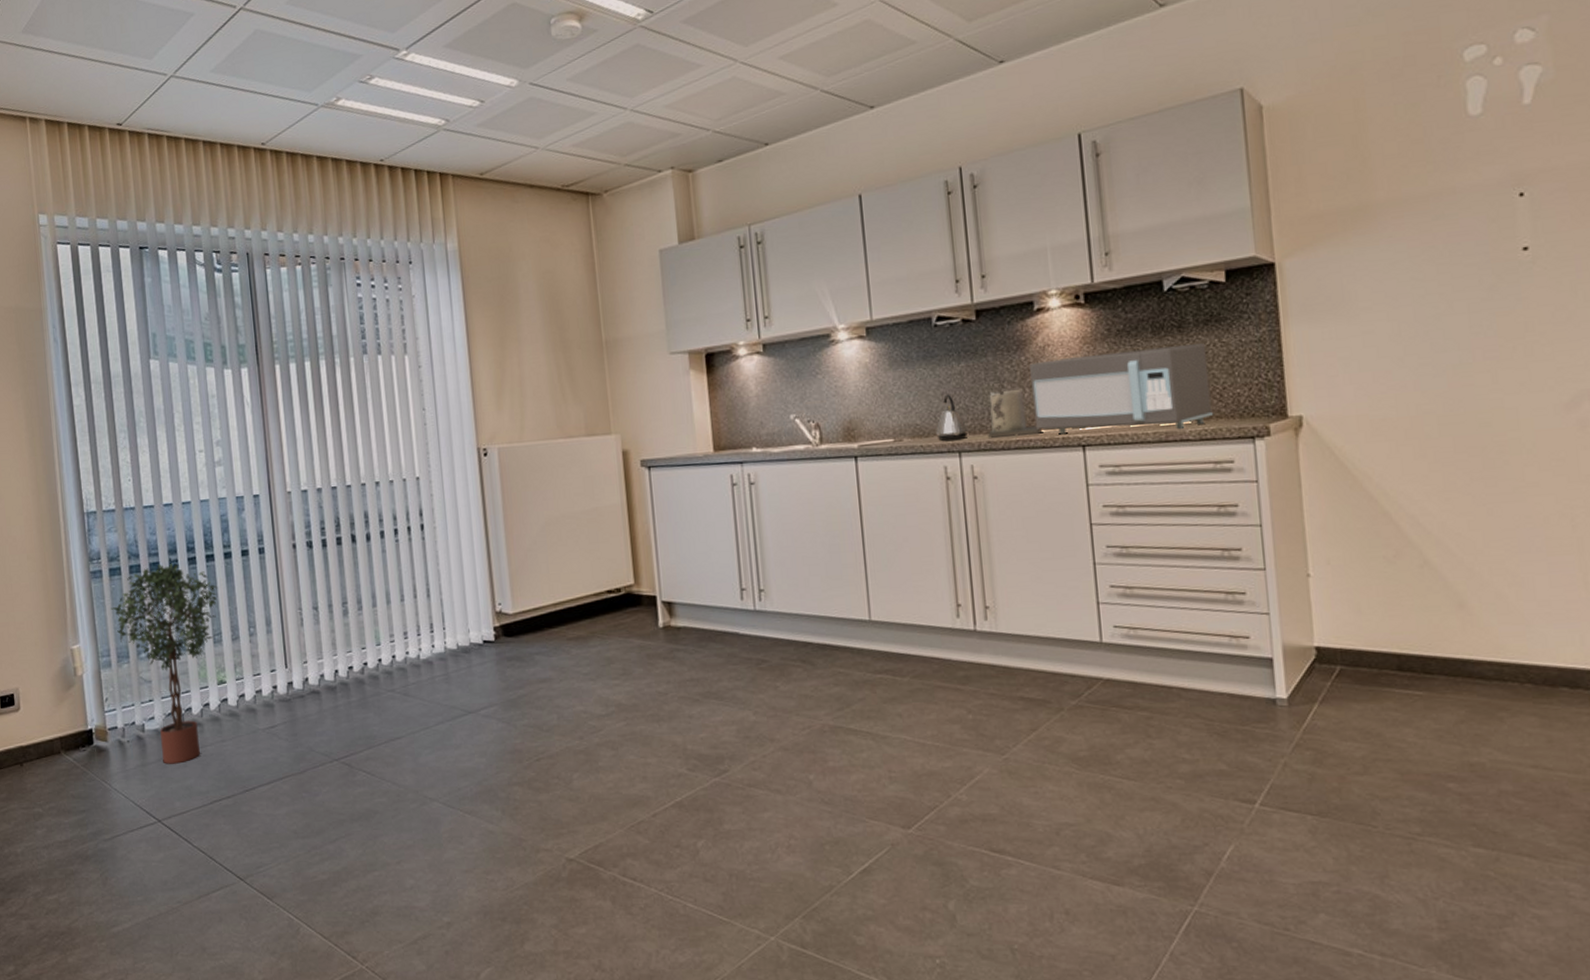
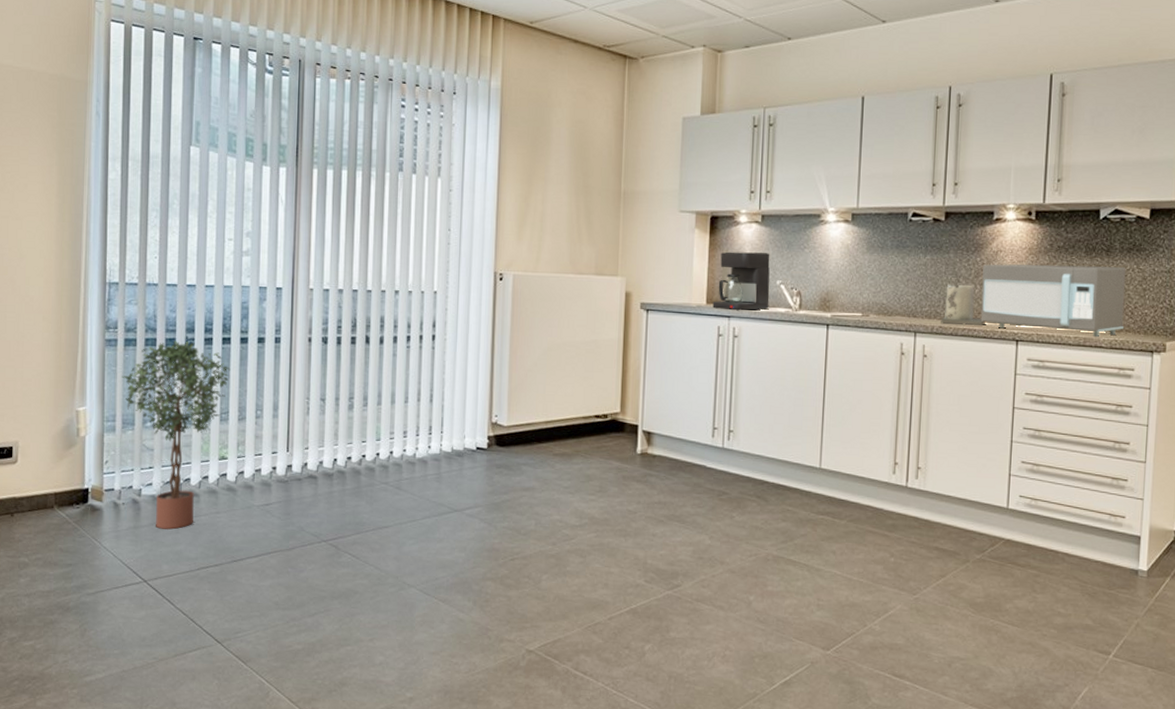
coffee maker: none [721,384,786,456] -> present [712,251,770,311]
kettle: present [936,394,968,442] -> none [898,281,925,323]

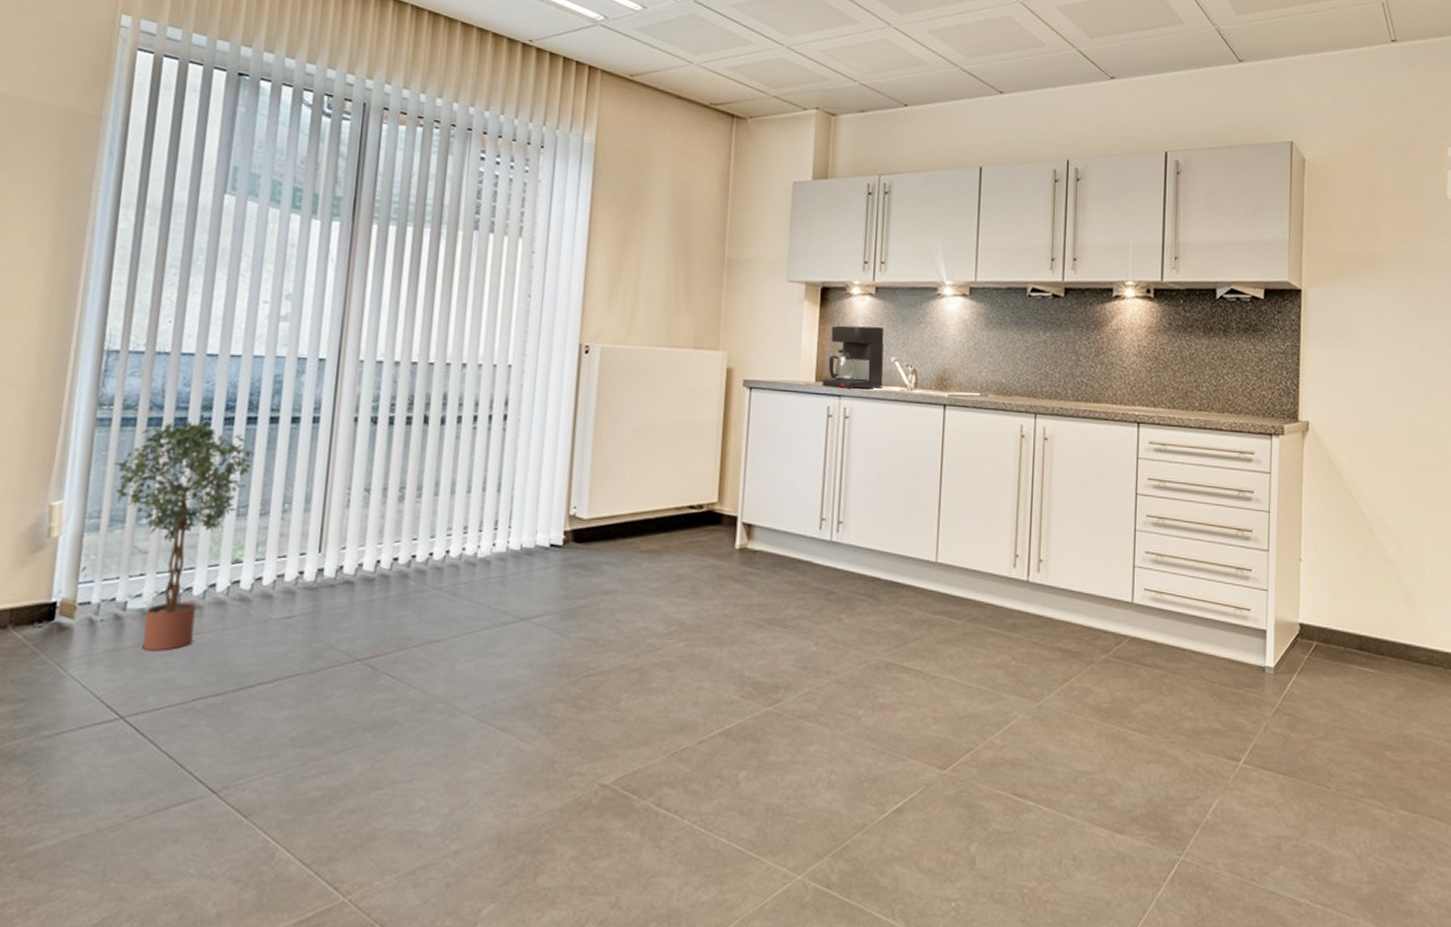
paper towel roll: present [939,285,985,326] -> none [1060,364,1106,408]
microwave: present [980,264,1127,338] -> none [1101,342,1244,420]

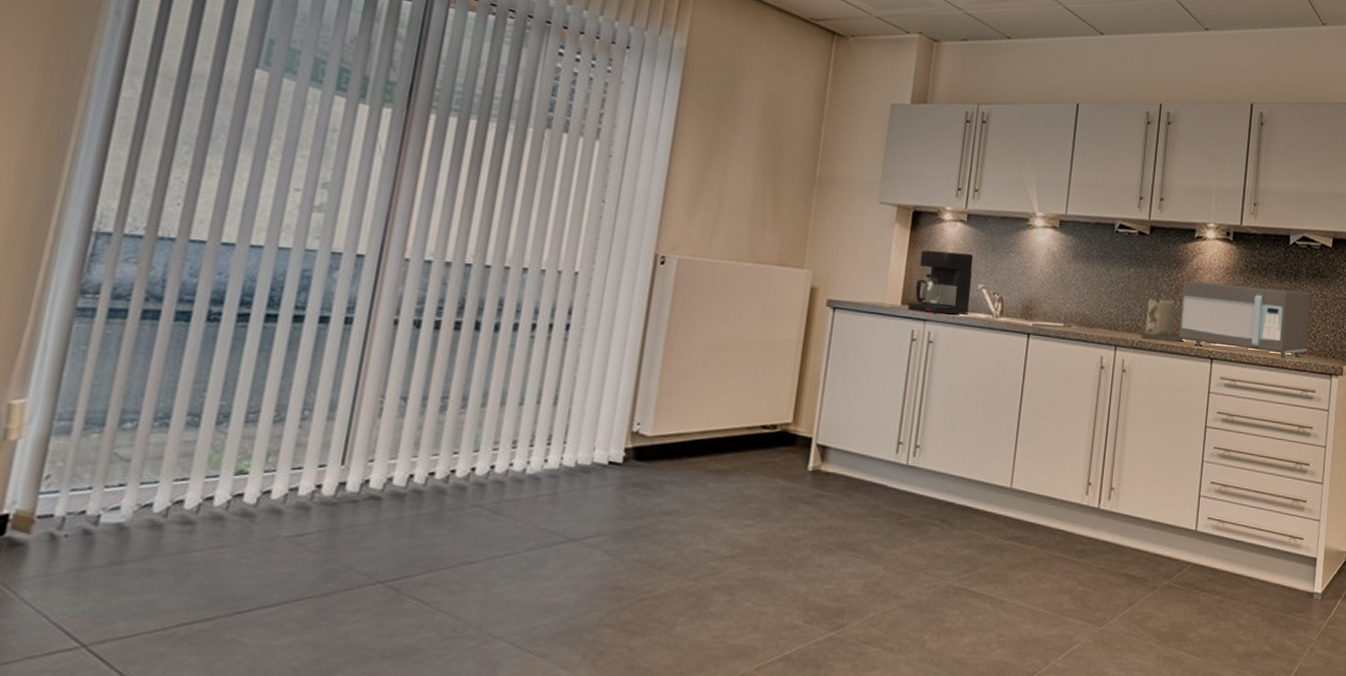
potted tree: present [113,419,255,651] -> none [94,313,272,571]
paper towel roll: none [1060,364,1106,408] -> present [1140,299,1183,343]
microwave: none [1101,342,1244,420] -> present [1178,281,1311,359]

